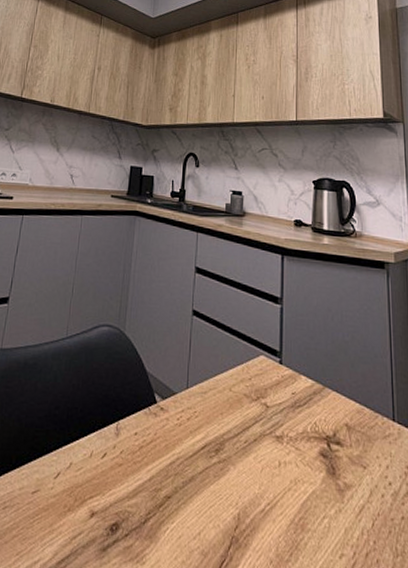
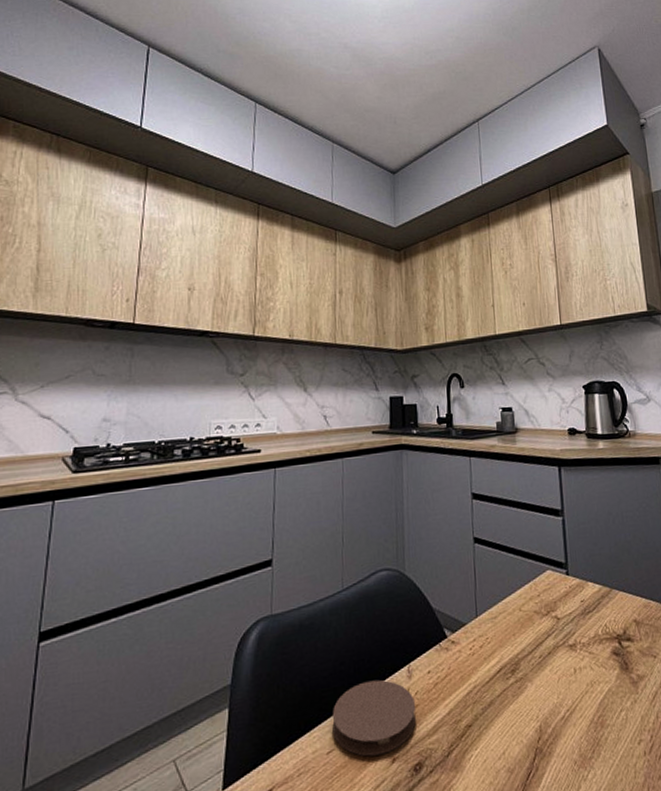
coaster: none [40,430,120,506] -> present [332,679,416,756]

